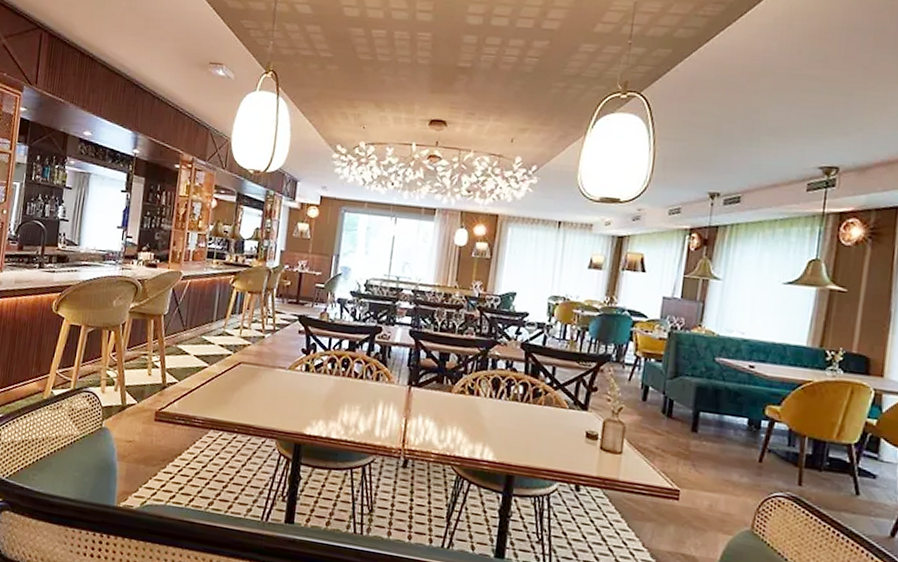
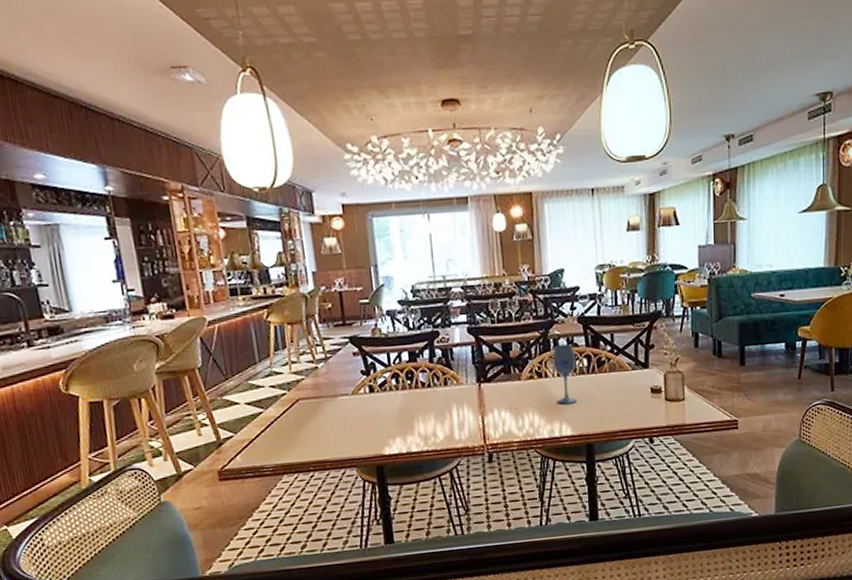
wineglass: none [484,366,513,429] -> present [552,344,577,405]

